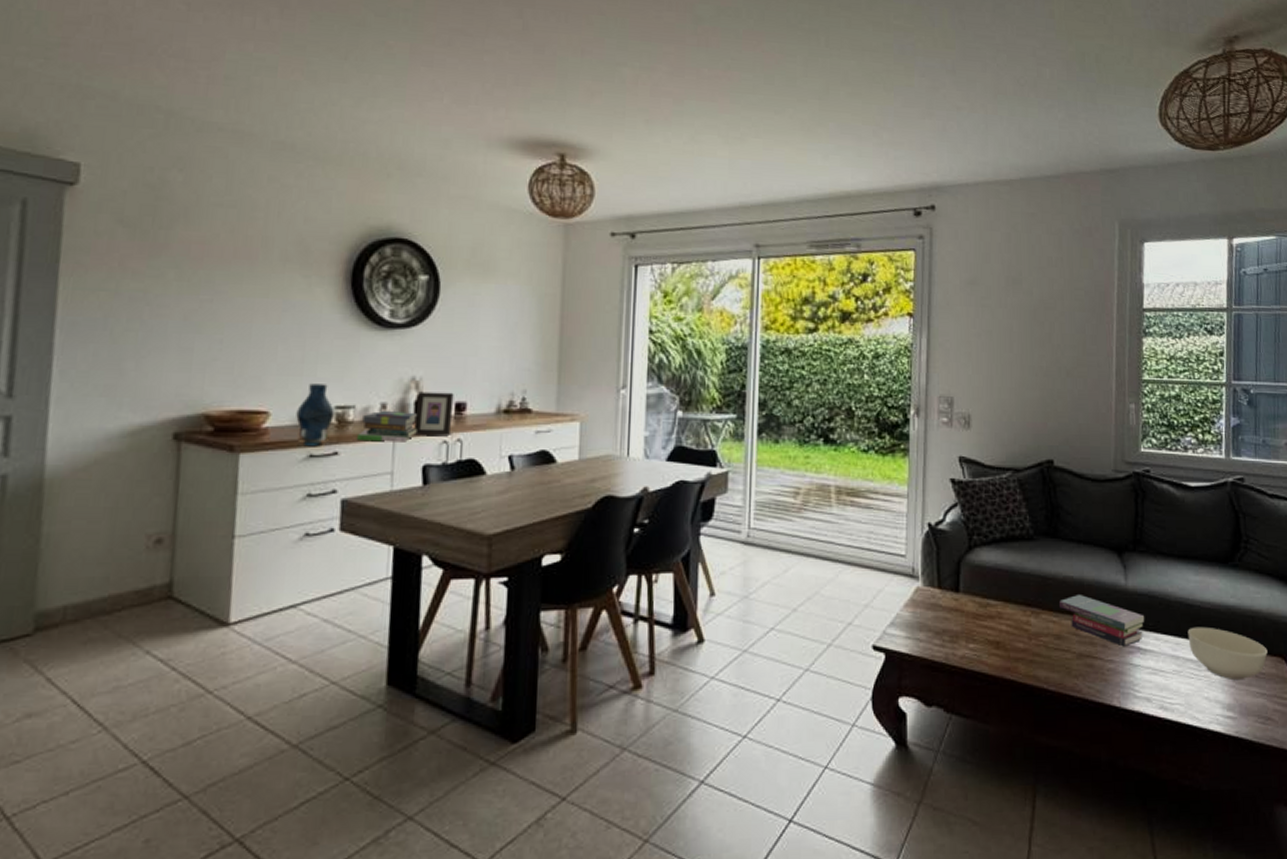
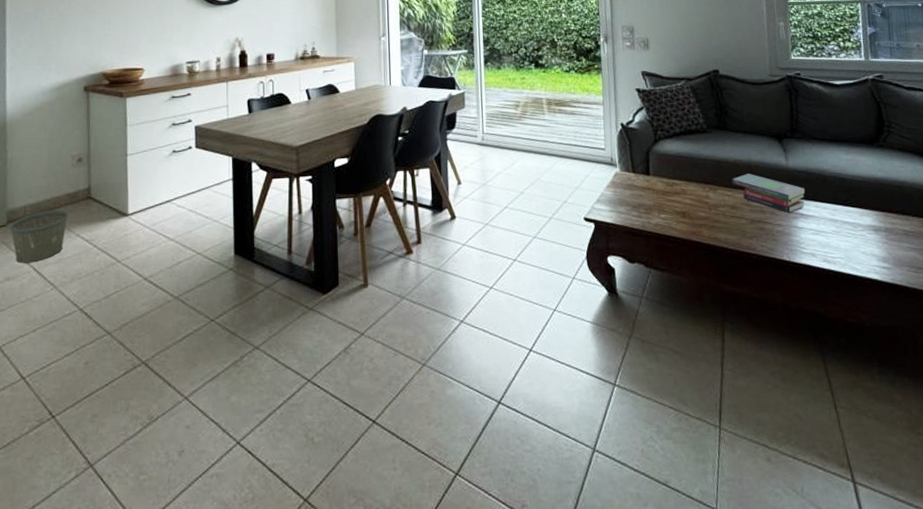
basket: none [36,614,135,692] -> present [9,210,69,264]
vase: present [296,383,335,446] -> none [161,47,186,90]
books: present [356,410,417,442] -> none [202,62,242,85]
picture frame: present [413,391,454,435] -> none [240,47,265,78]
bowl: present [1187,626,1268,681] -> none [843,195,915,238]

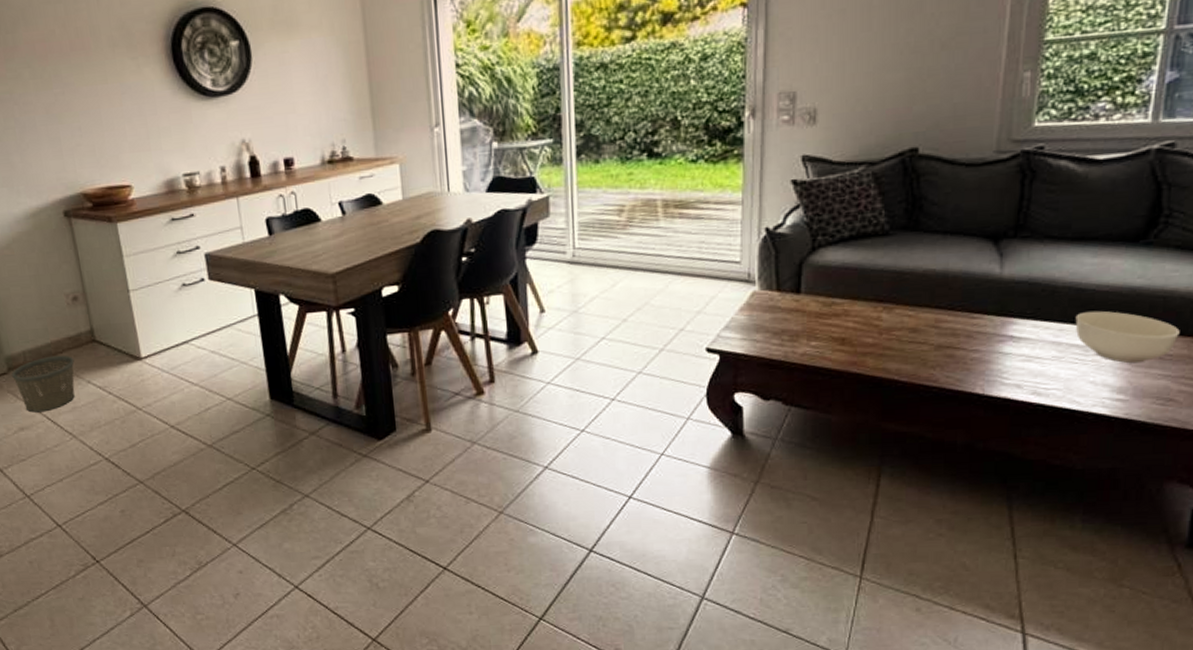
books: present [732,174,805,214] -> none [917,287,1022,336]
bowl: none [843,195,915,238] -> present [1075,310,1180,364]

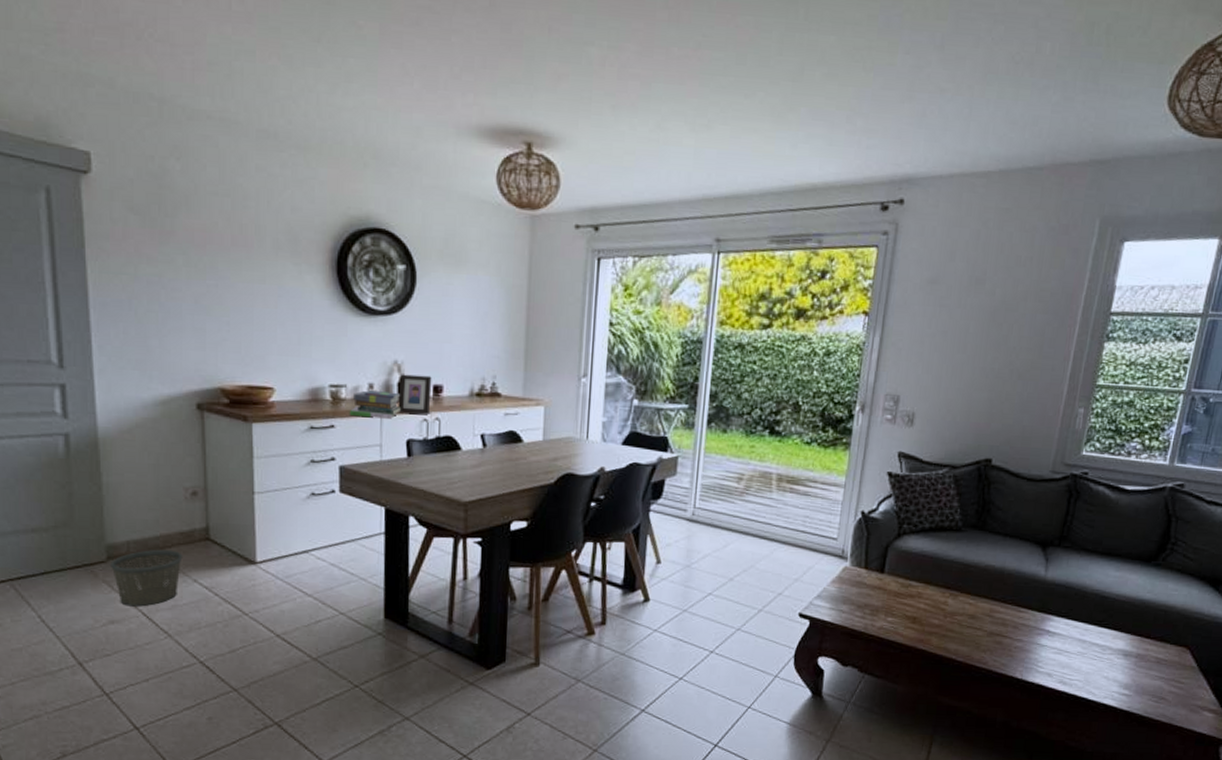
books: none [205,172,255,203] -> present [349,389,401,419]
picture frame: none [250,150,284,192] -> present [398,374,432,414]
bowl: present [1075,310,1180,364] -> none [1097,616,1174,665]

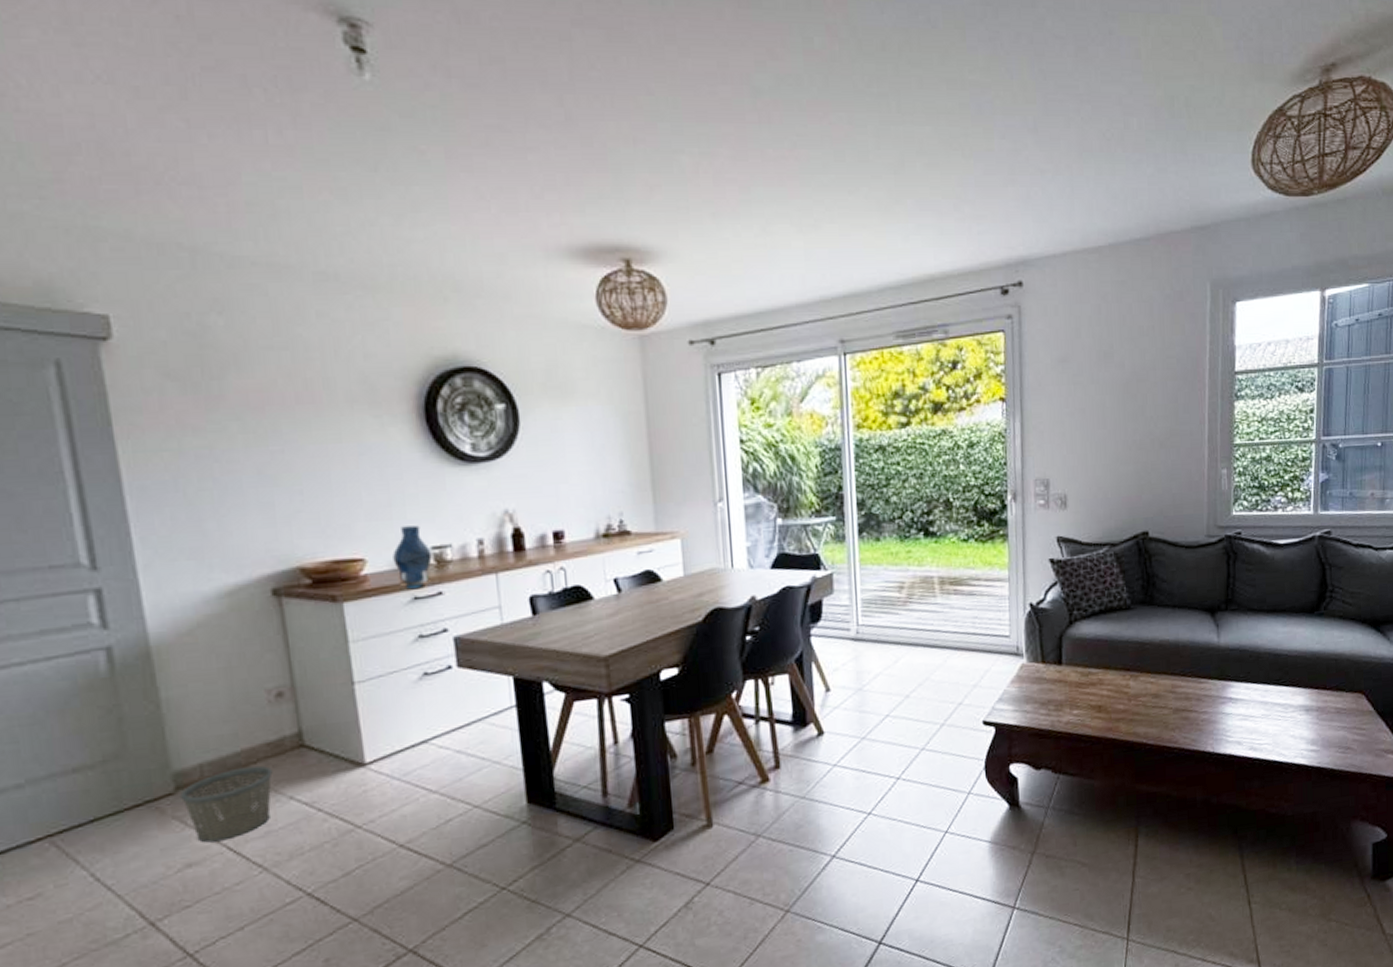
vase: none [297,364,329,419] -> present [392,525,432,588]
books: present [349,389,401,419] -> none [458,545,518,579]
picture frame: present [398,374,432,414] -> none [513,522,552,567]

